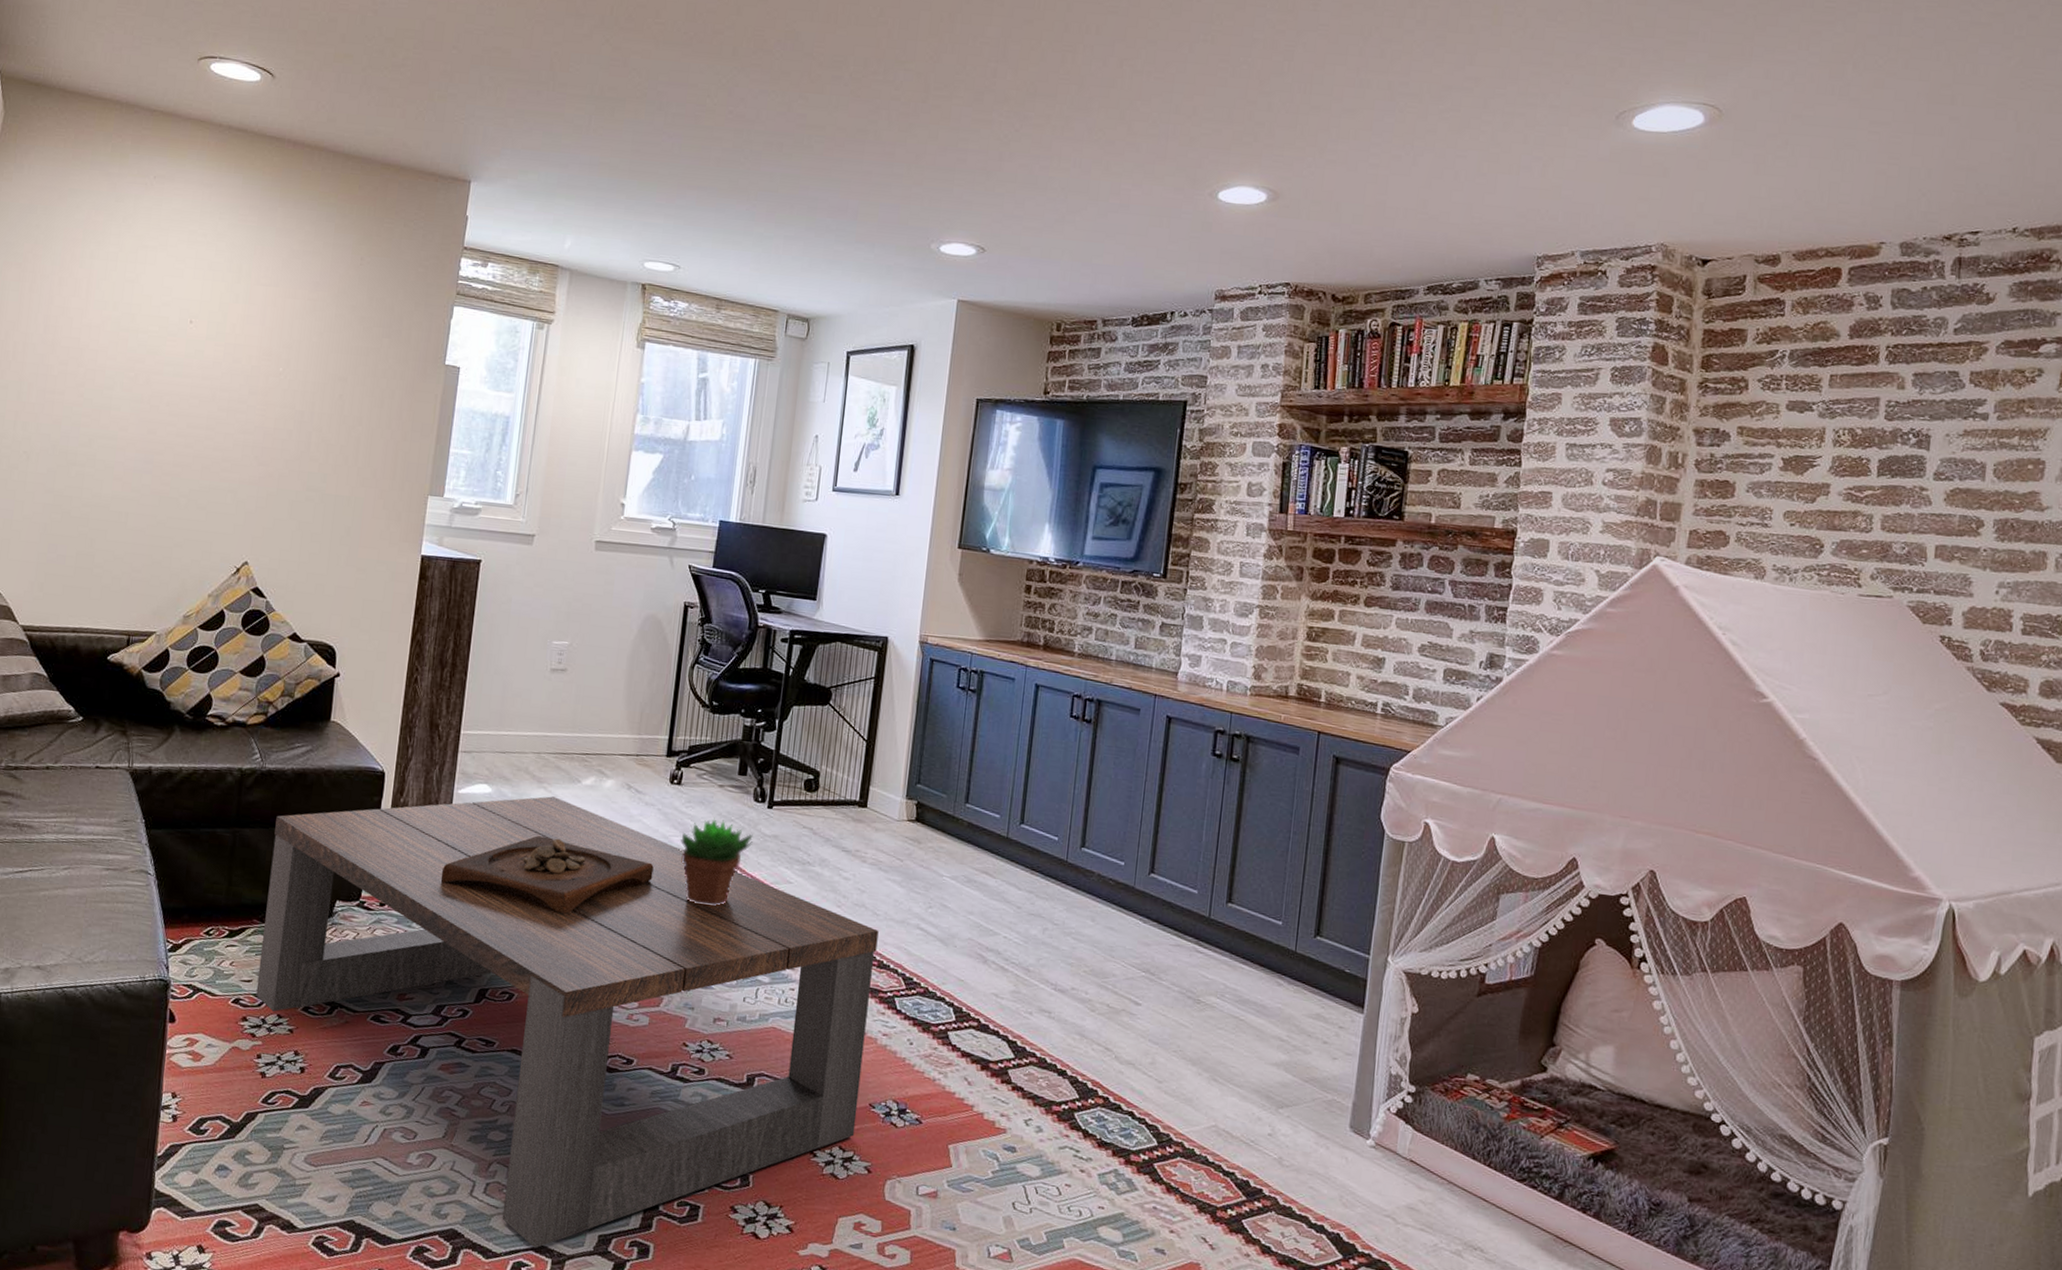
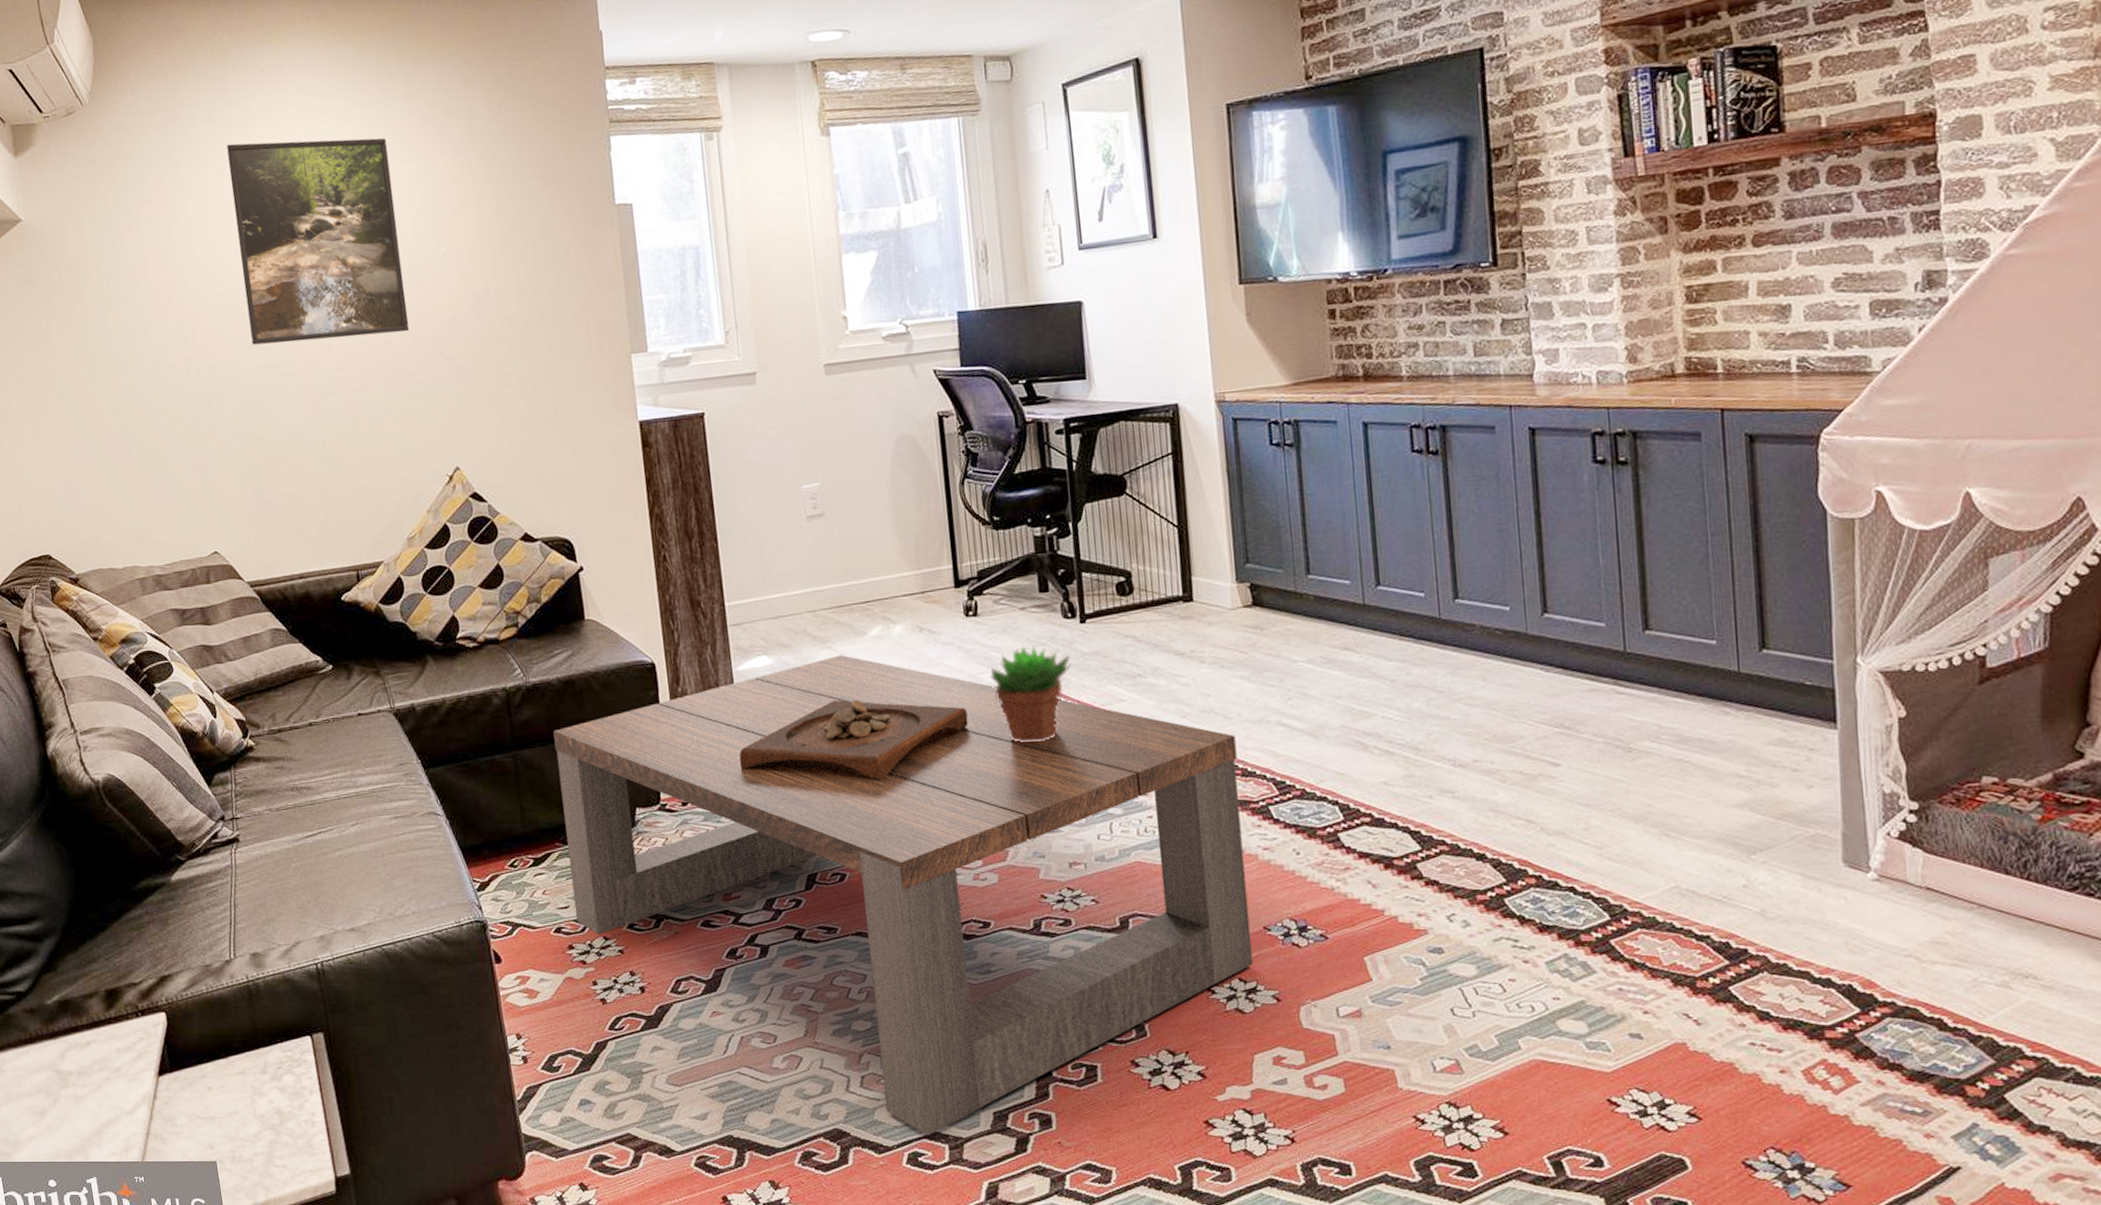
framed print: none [82,233,253,433] -> present [227,138,410,345]

